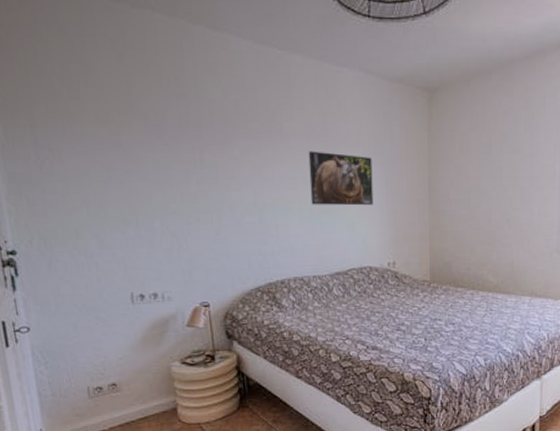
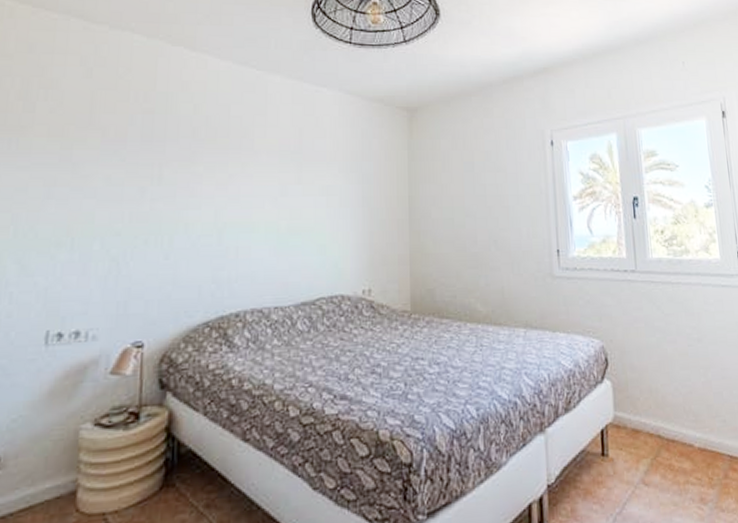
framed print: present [308,151,374,206] -> none [279,168,349,226]

